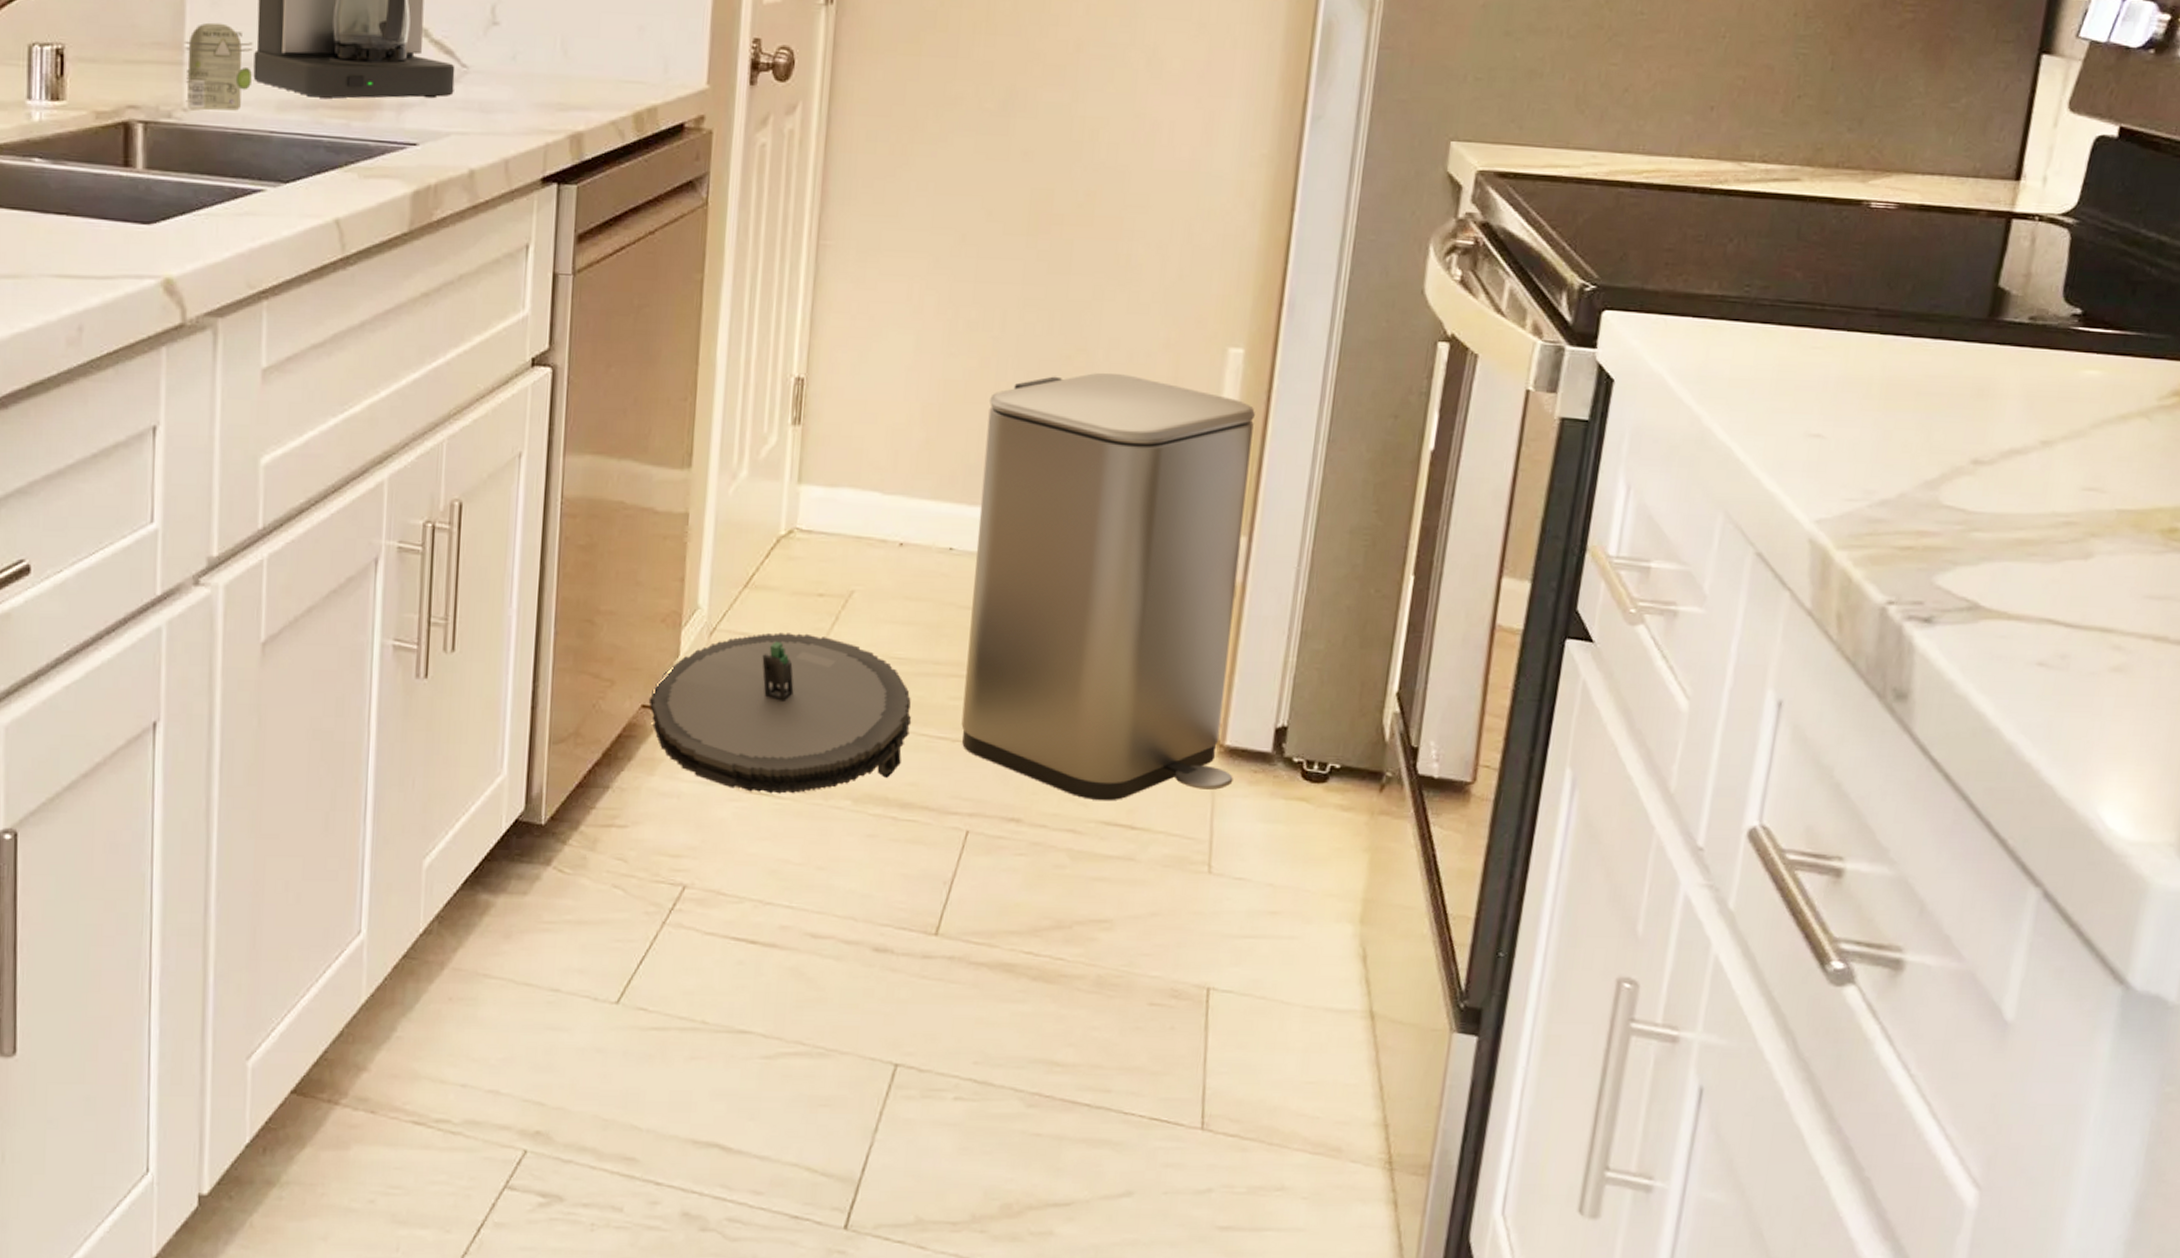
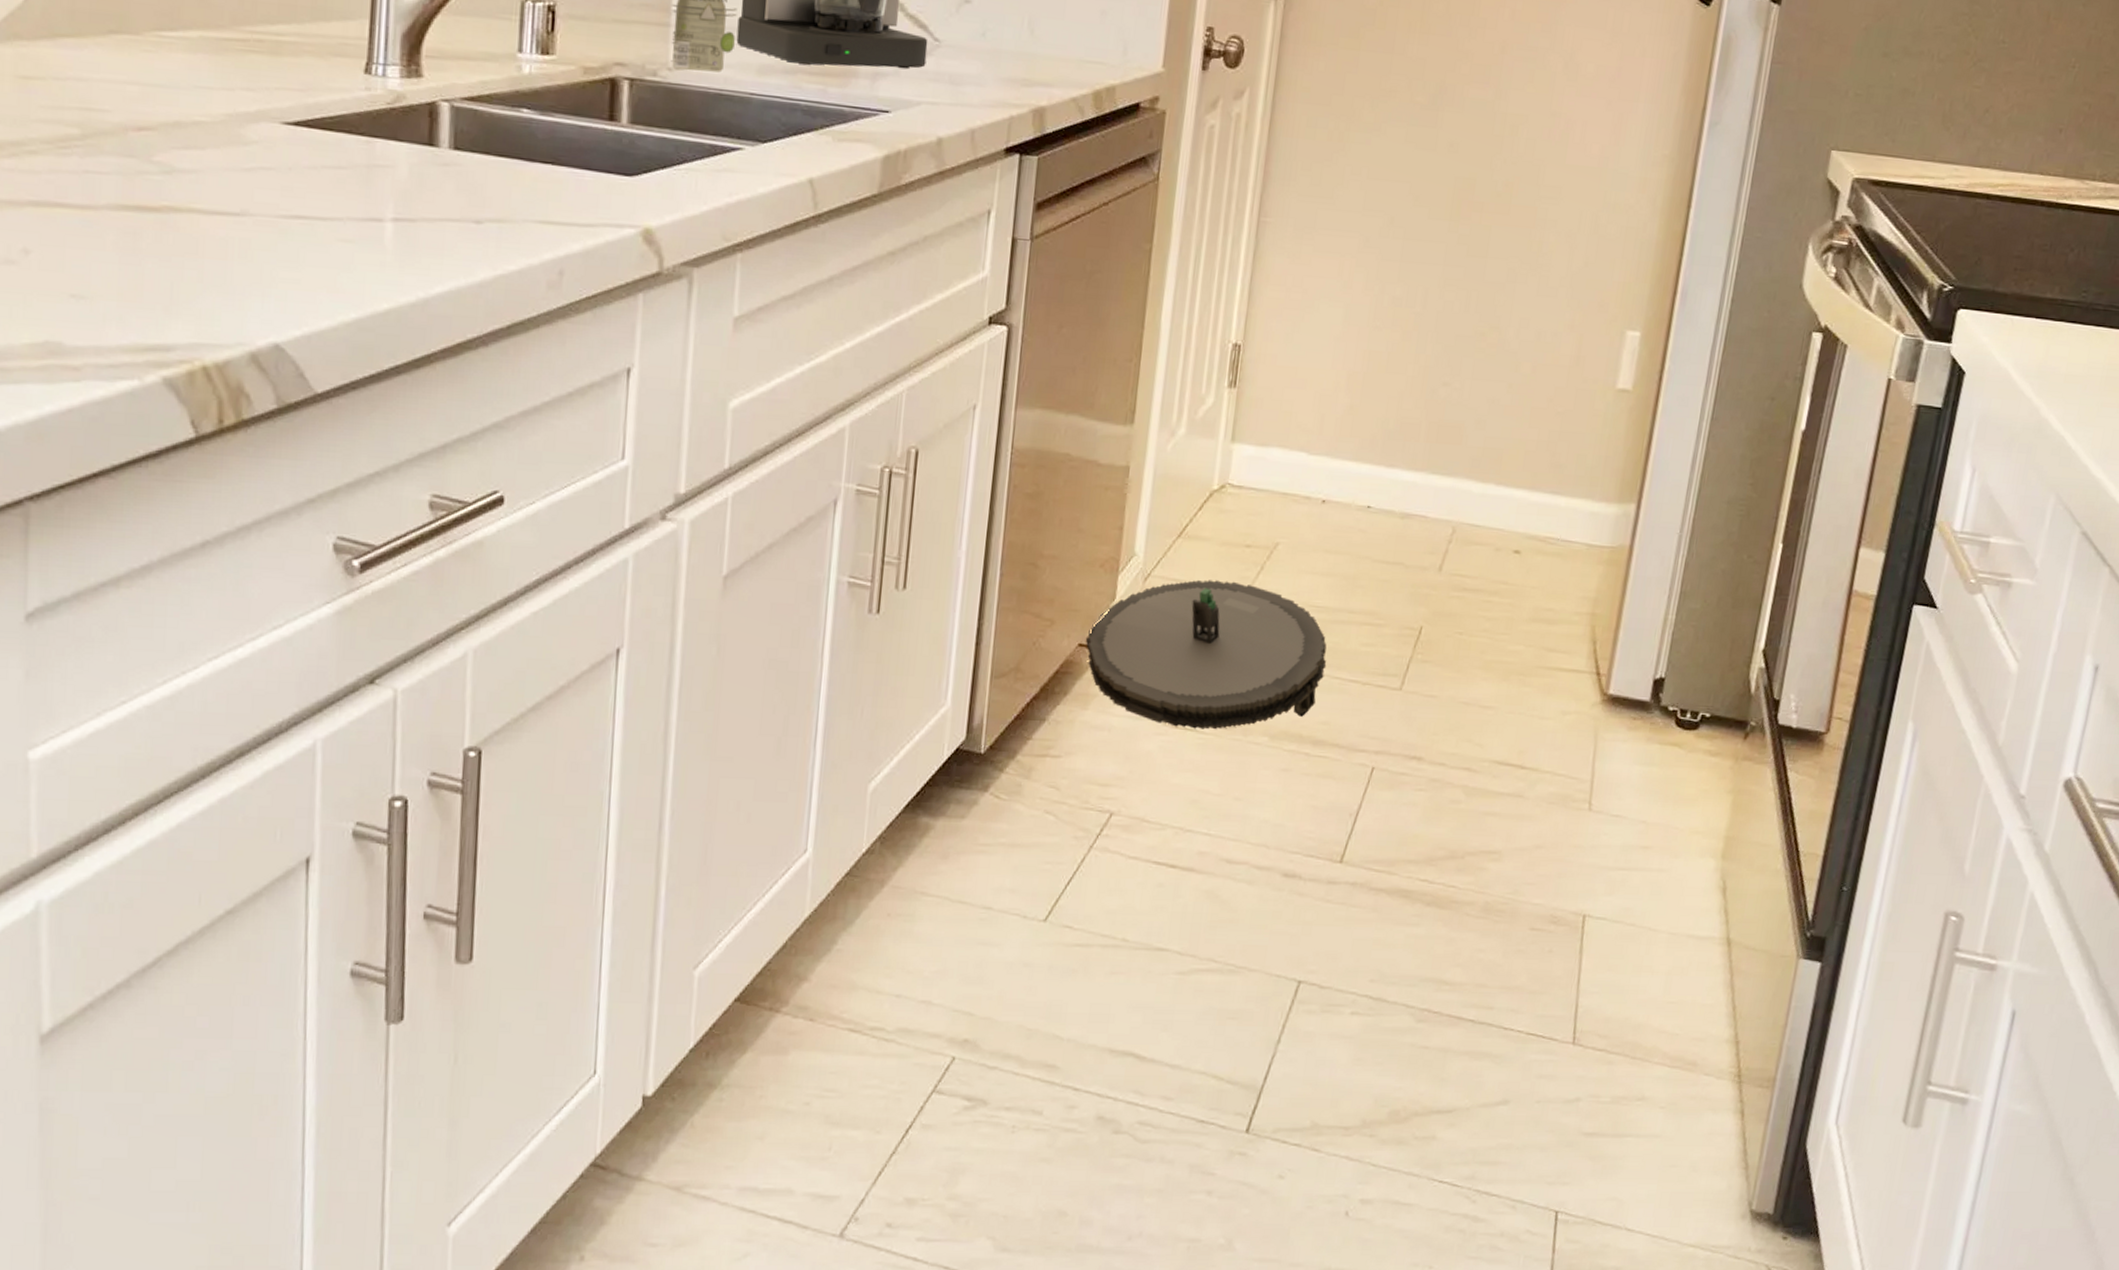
pedal bin: present [961,373,1255,800] -> none [1371,349,1648,742]

